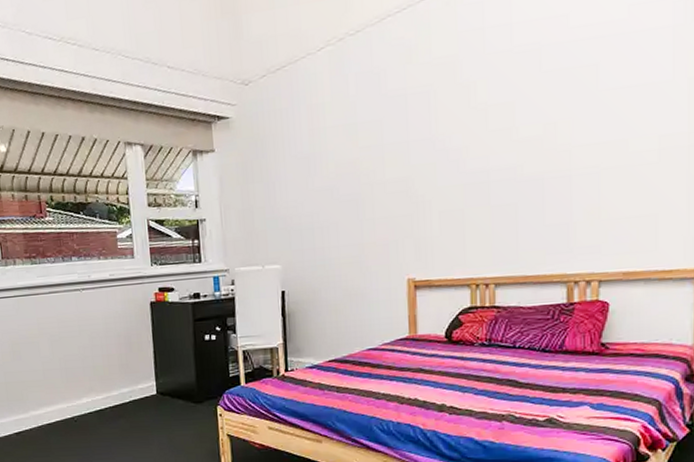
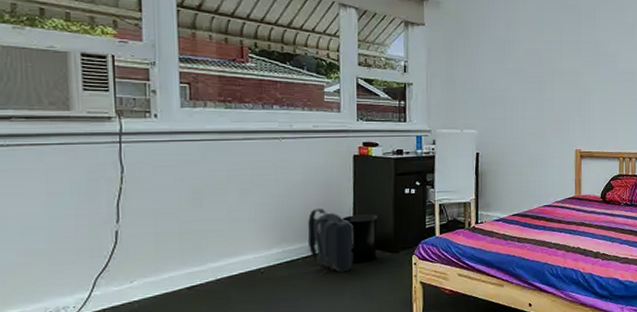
backpack: none [112,358,158,426] -> present [307,209,355,276]
waste bin: none [143,363,181,414] -> present [342,214,378,264]

